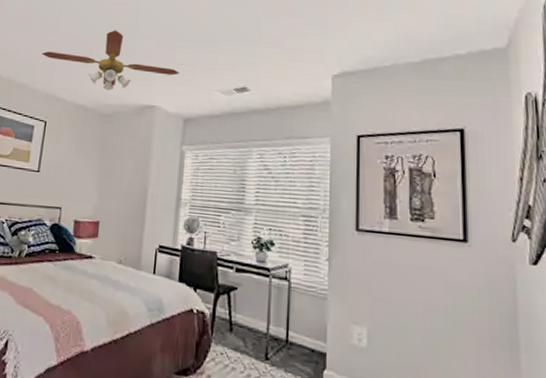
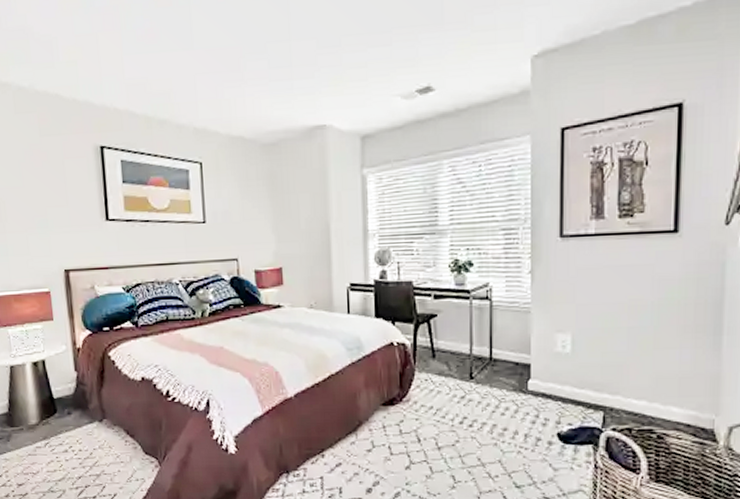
ceiling fan: present [41,30,179,91] -> none [178,32,349,115]

